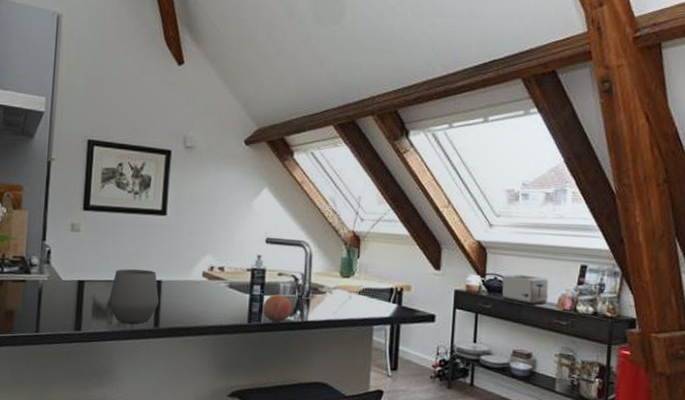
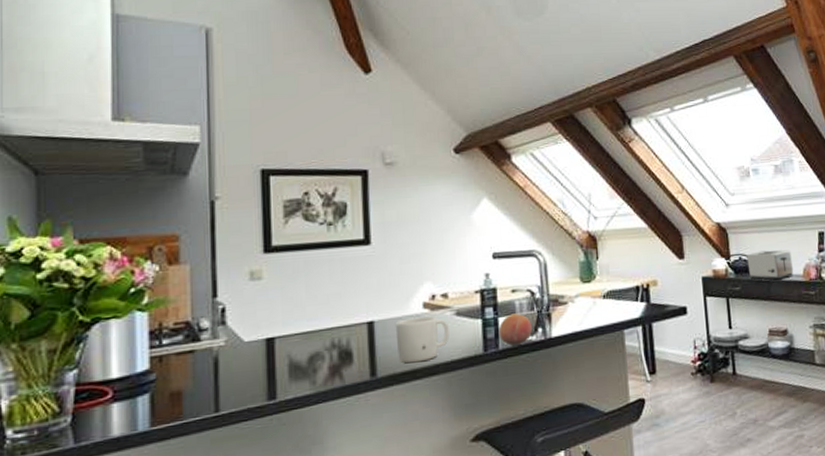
cup: present [109,269,160,324] -> none [309,311,374,380]
mug: none [177,283,222,322] -> present [395,316,449,364]

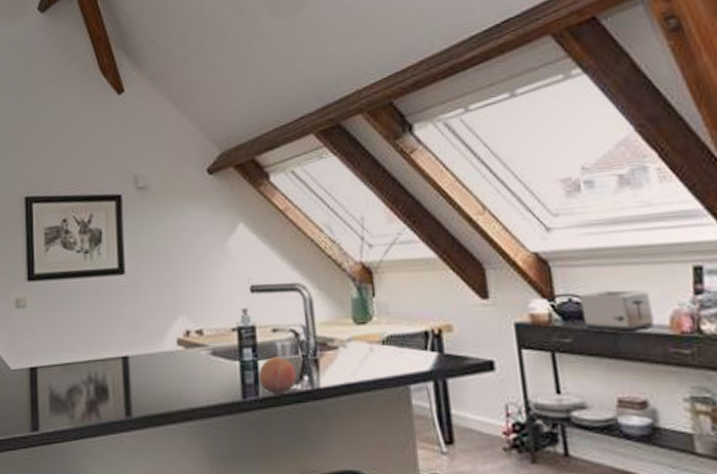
mug: present [395,316,449,364] -> none [149,354,205,405]

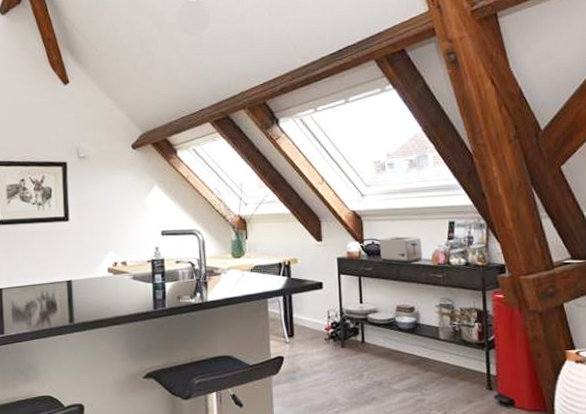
fruit: present [258,357,298,394] -> none [165,280,193,306]

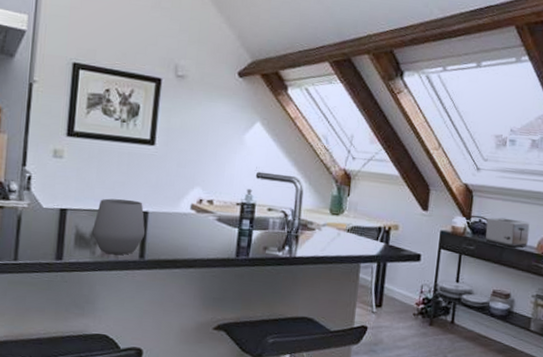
cup: none [26,272,72,323] -> present [92,198,146,255]

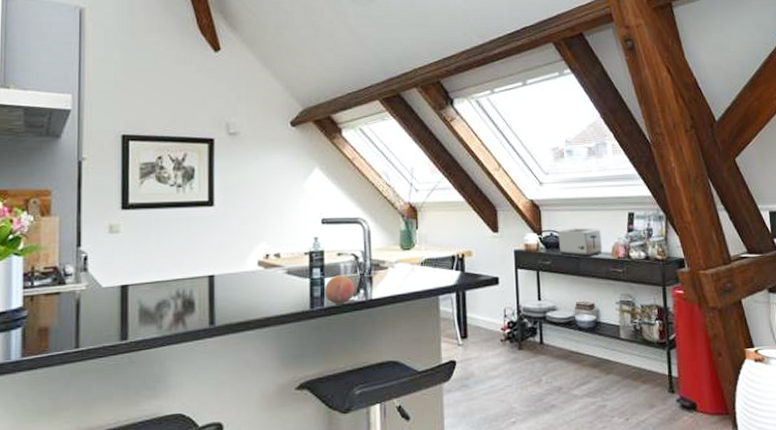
cup: present [92,198,146,255] -> none [157,265,213,326]
fruit: none [251,229,281,257] -> present [324,275,356,304]

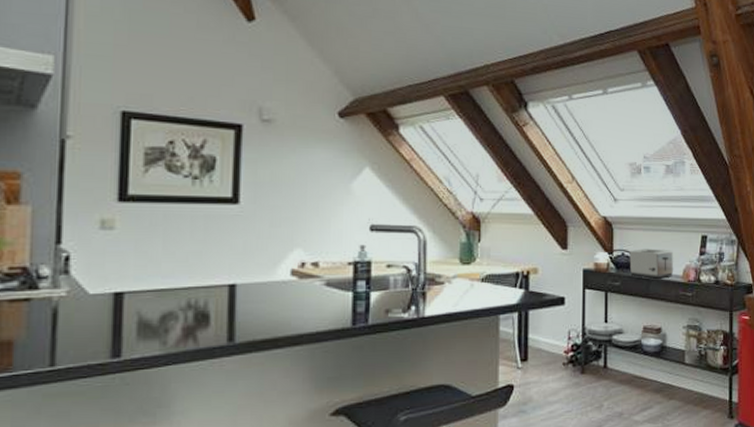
fruit: present [324,275,356,304] -> none [369,289,406,321]

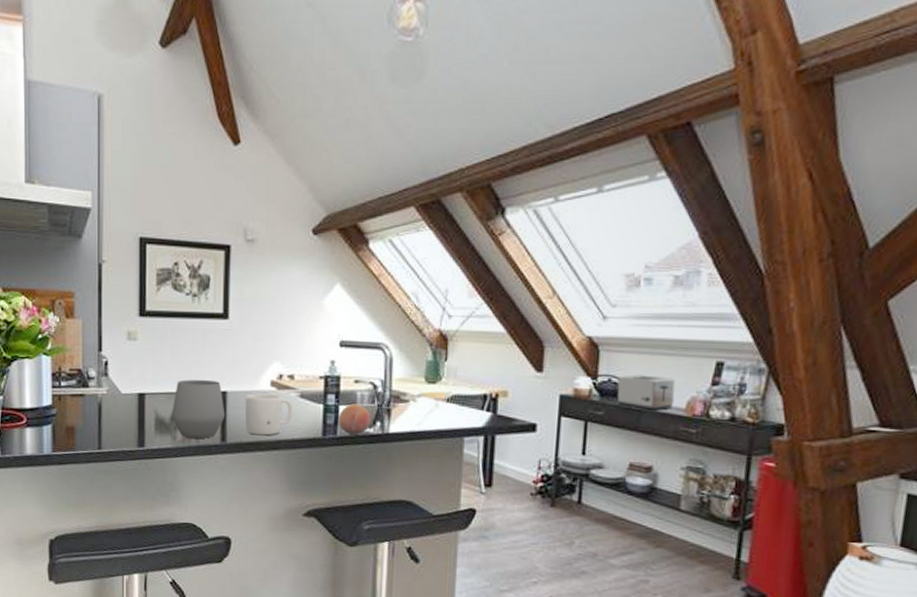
cup: none [161,272,234,342] -> present [172,379,225,439]
mug: none [259,284,317,331] -> present [245,393,292,436]
fruit: none [369,289,406,321] -> present [338,404,372,435]

